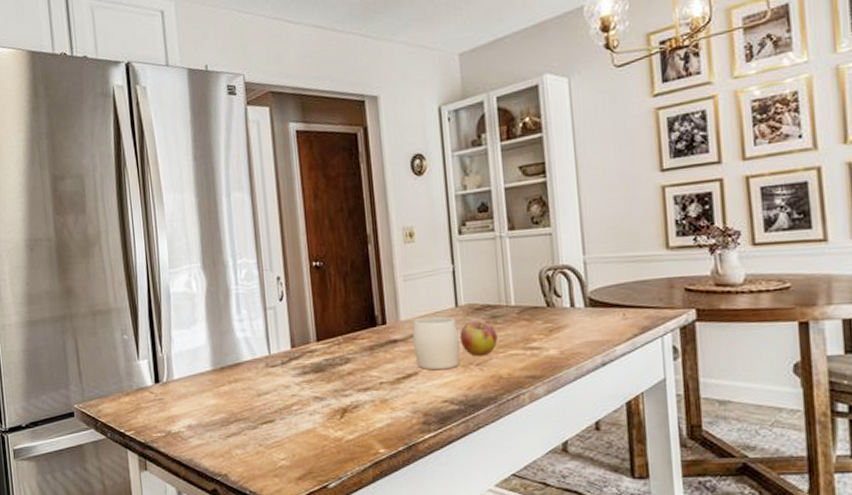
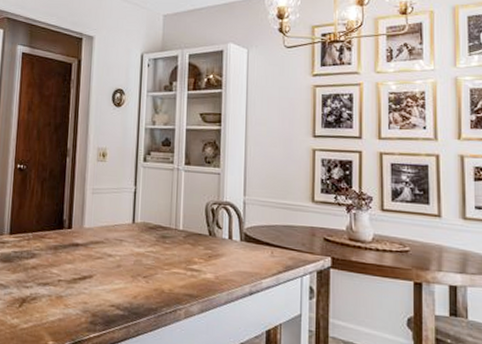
mug: present [412,316,461,371] -> none [92,227,133,278]
apple: present [460,321,498,357] -> none [132,237,165,270]

